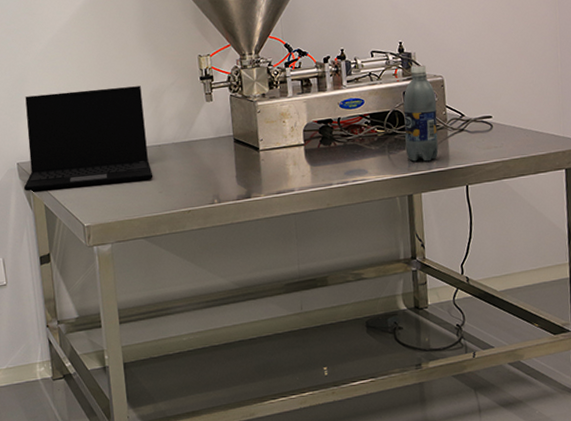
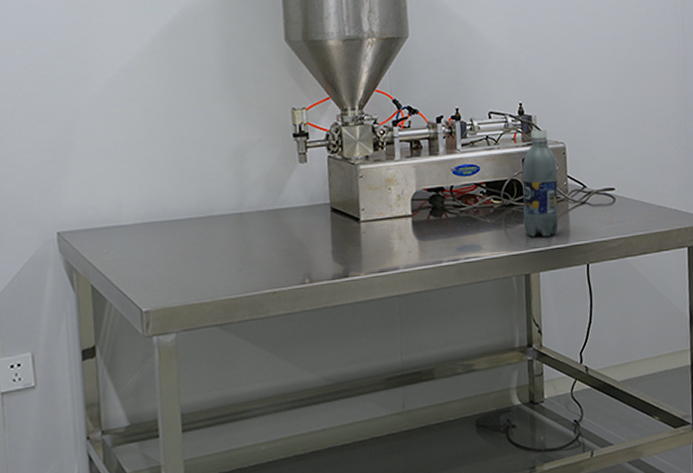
laptop: present [23,86,153,191] -> none [64,141,232,268]

